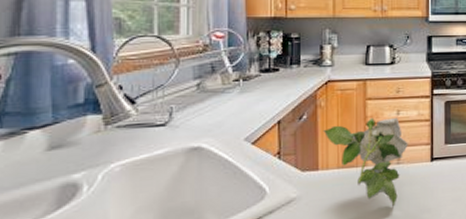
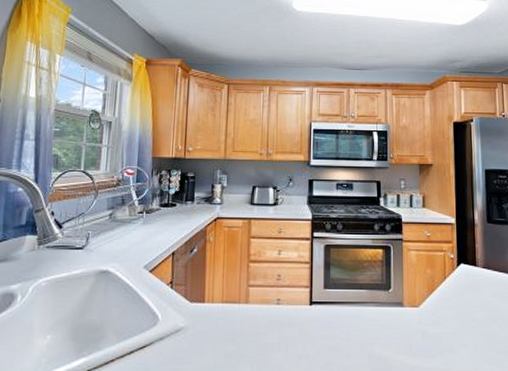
flower: present [323,117,408,207] -> none [210,256,288,348]

